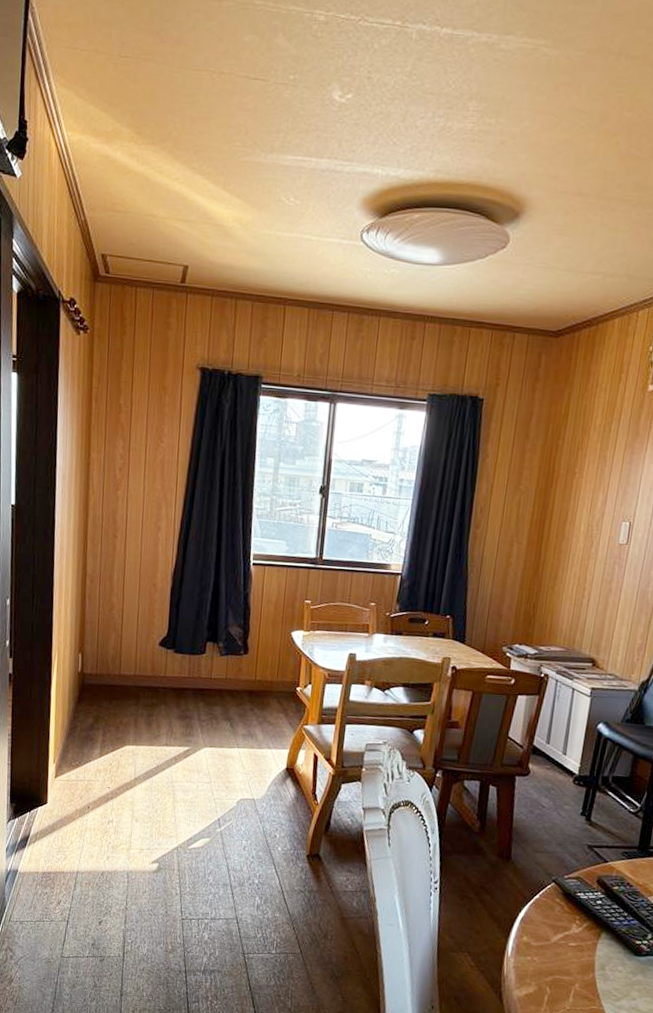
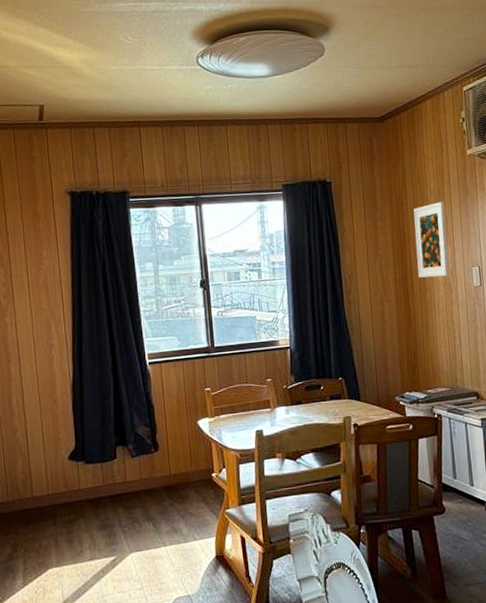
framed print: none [558,441,609,528] -> present [413,202,450,278]

